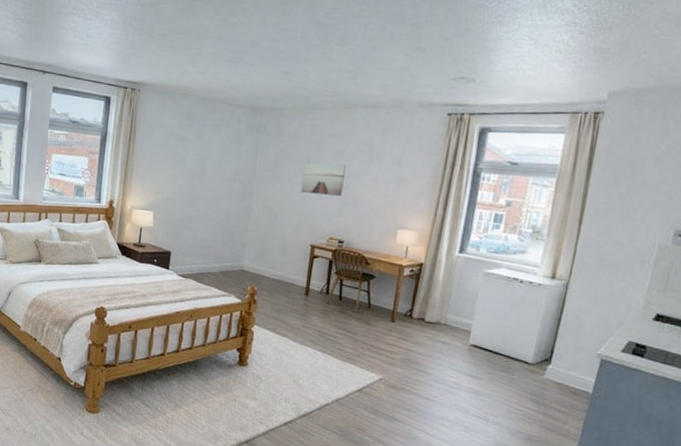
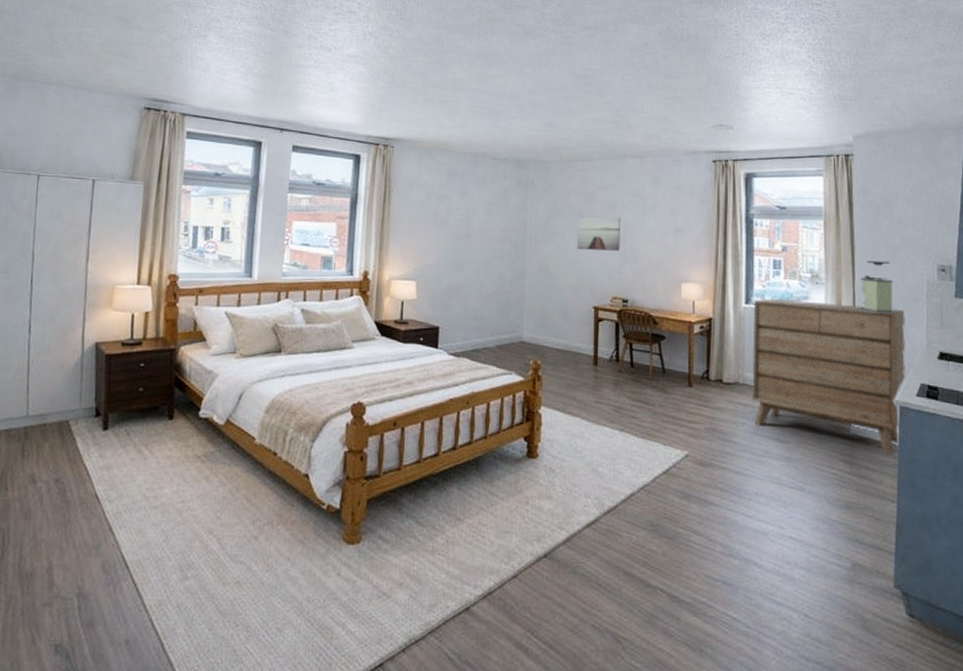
dresser: none [449,249,627,401] -> present [752,298,906,455]
coffee grinder: none [578,220,622,274] -> present [859,260,893,314]

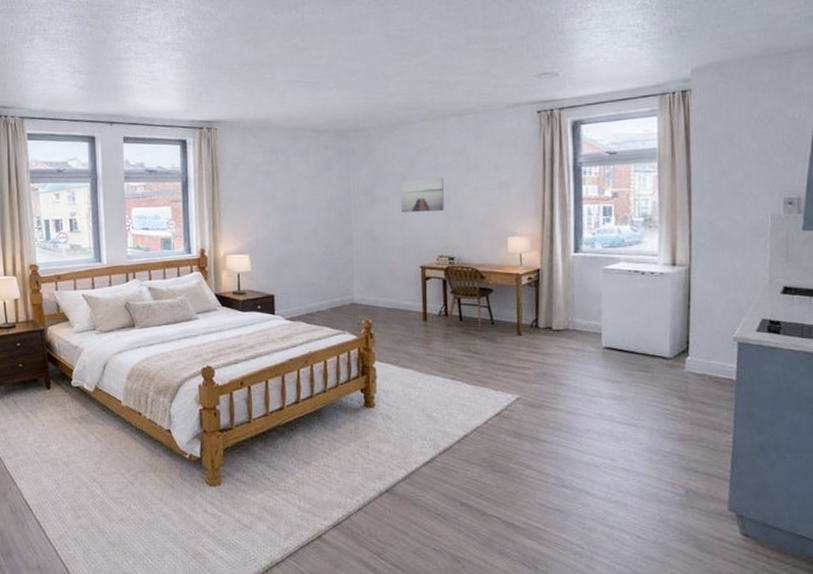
dresser: present [752,298,906,455] -> none [582,245,747,389]
coffee grinder: present [859,260,893,314] -> none [696,198,733,252]

